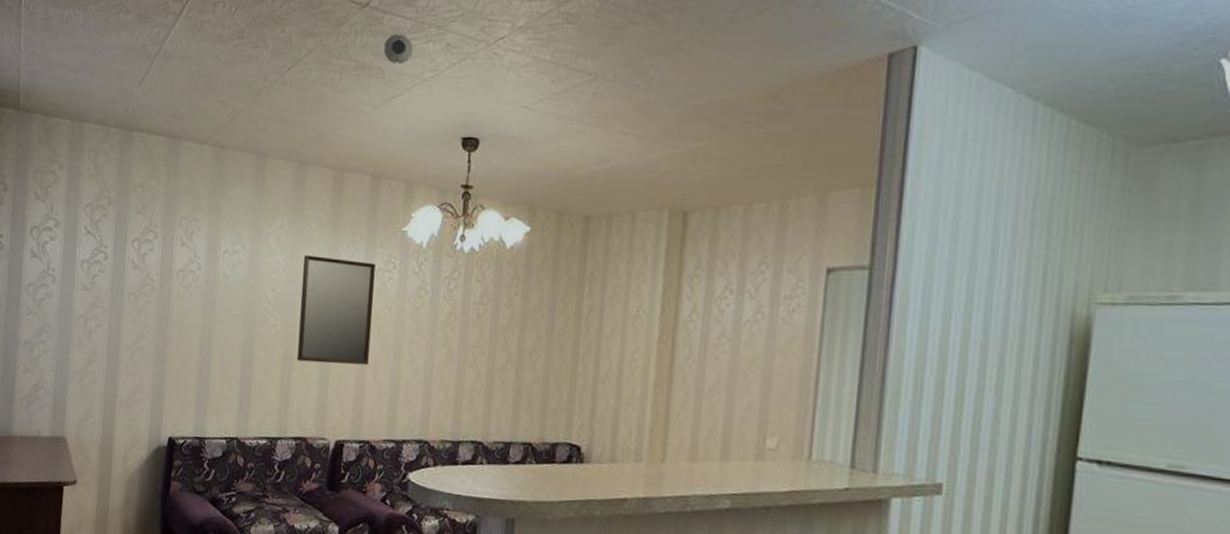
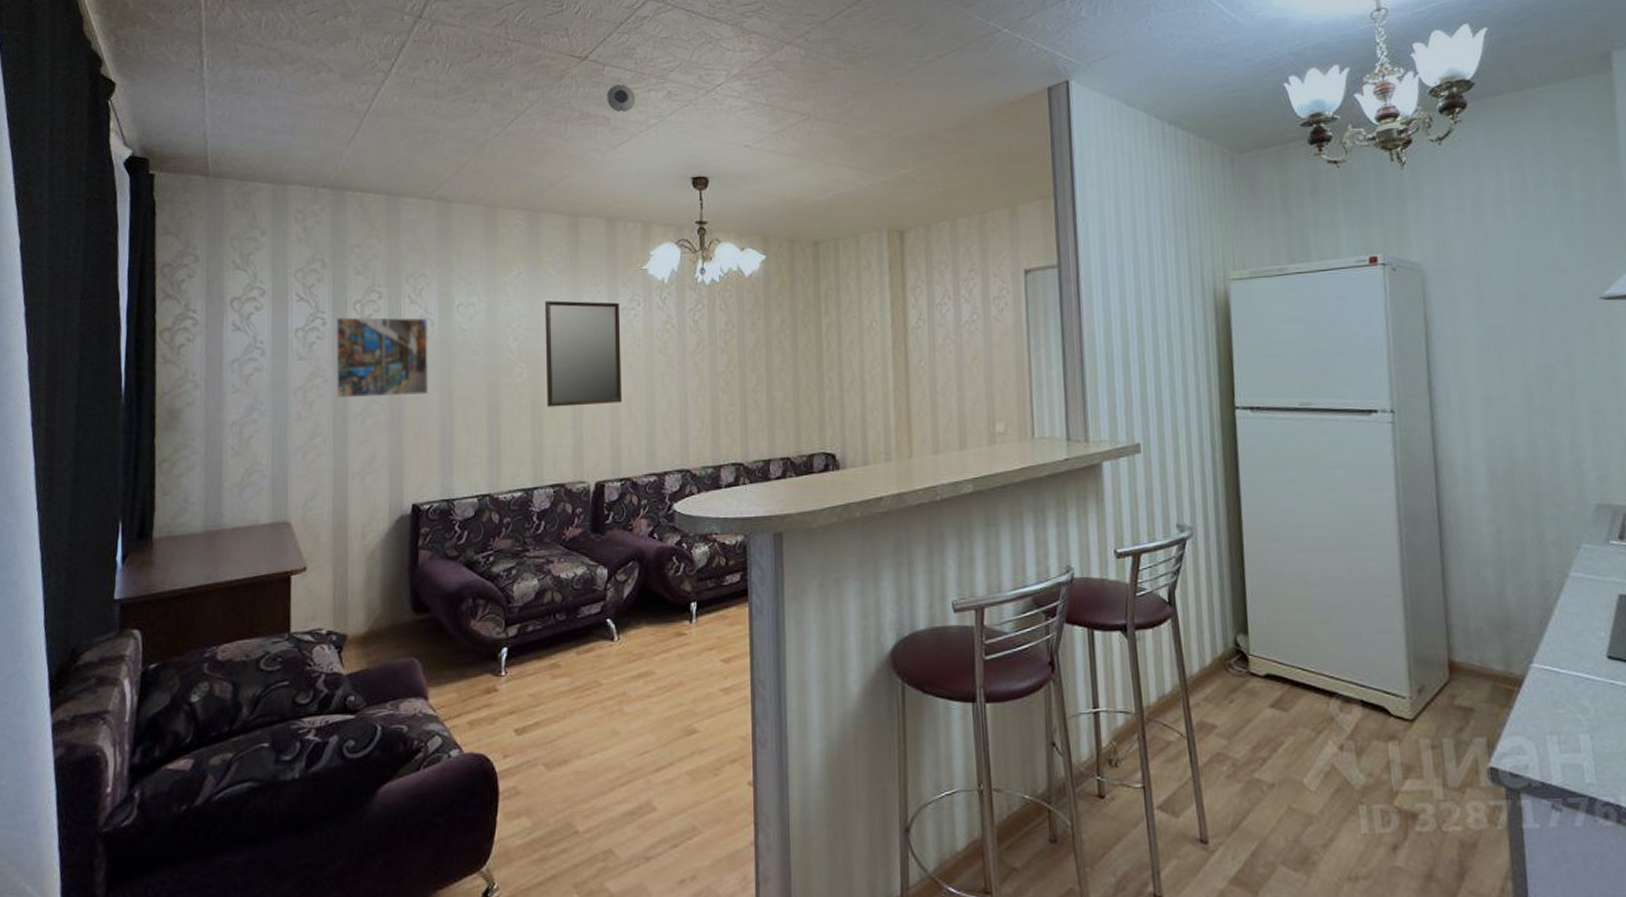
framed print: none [111,253,196,335] -> present [334,316,429,399]

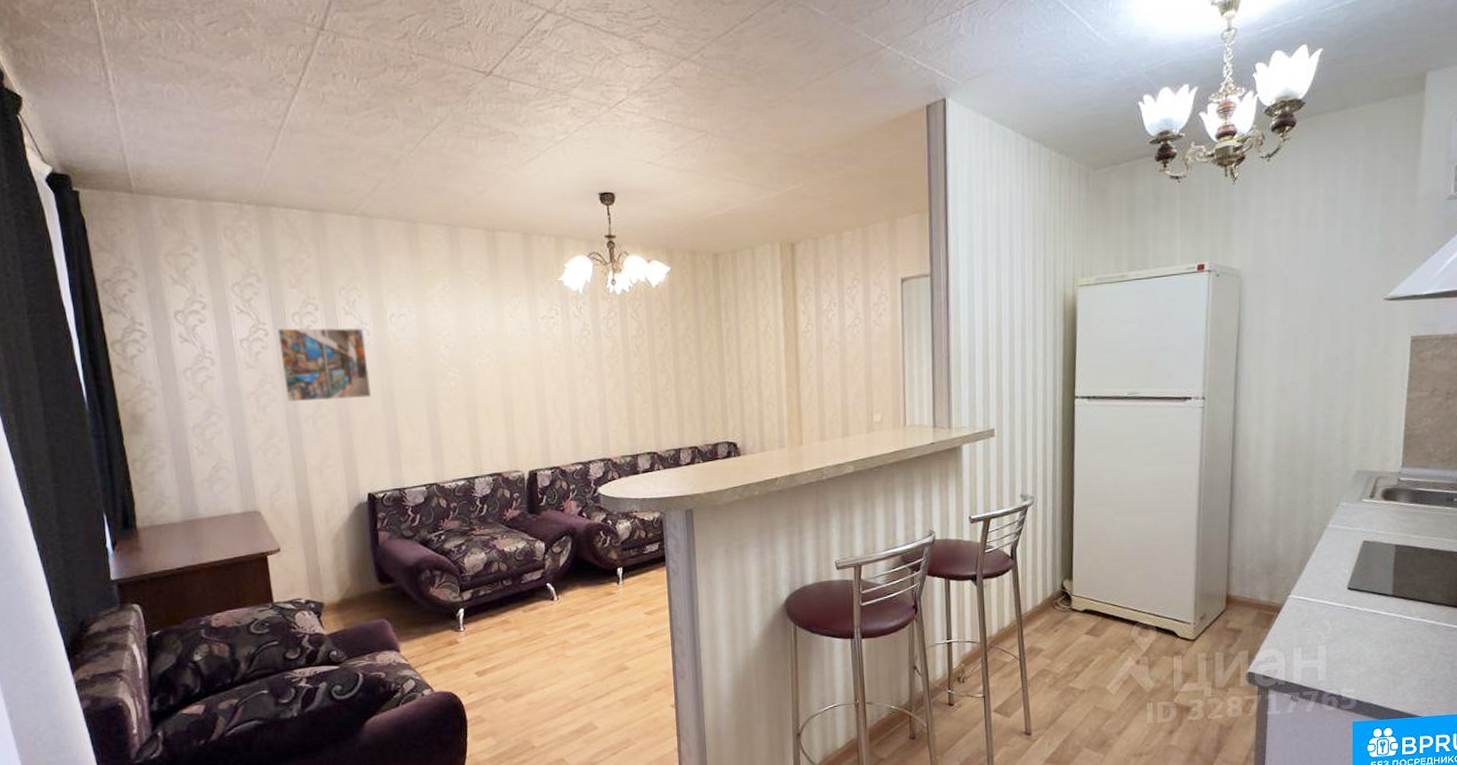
home mirror: present [545,300,622,407] -> none [471,310,547,407]
smoke detector: present [607,84,636,113] -> none [513,100,542,129]

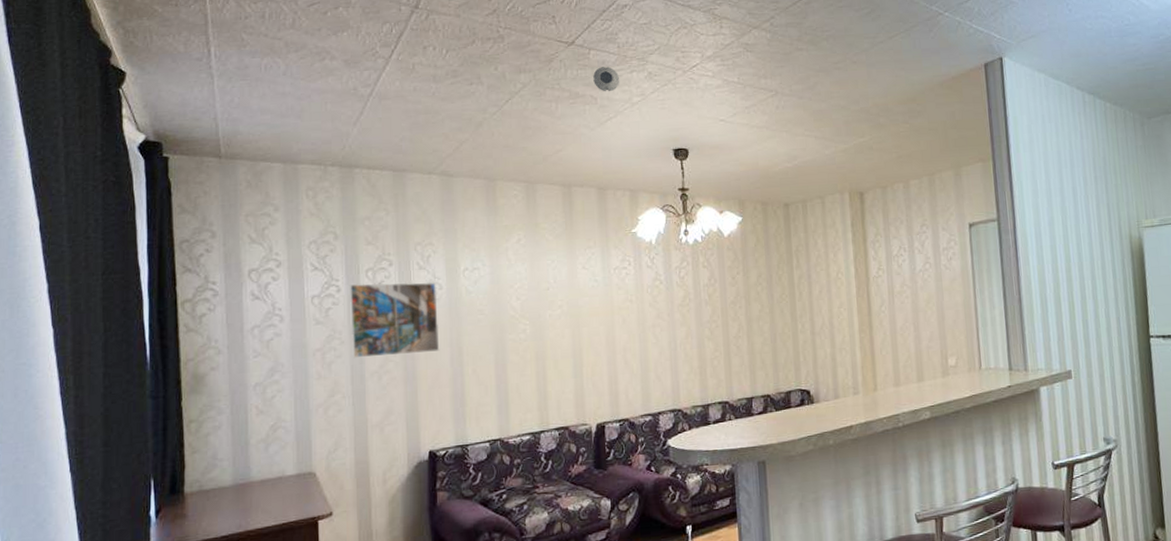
smoke detector: none [513,100,542,129] -> present [593,66,620,92]

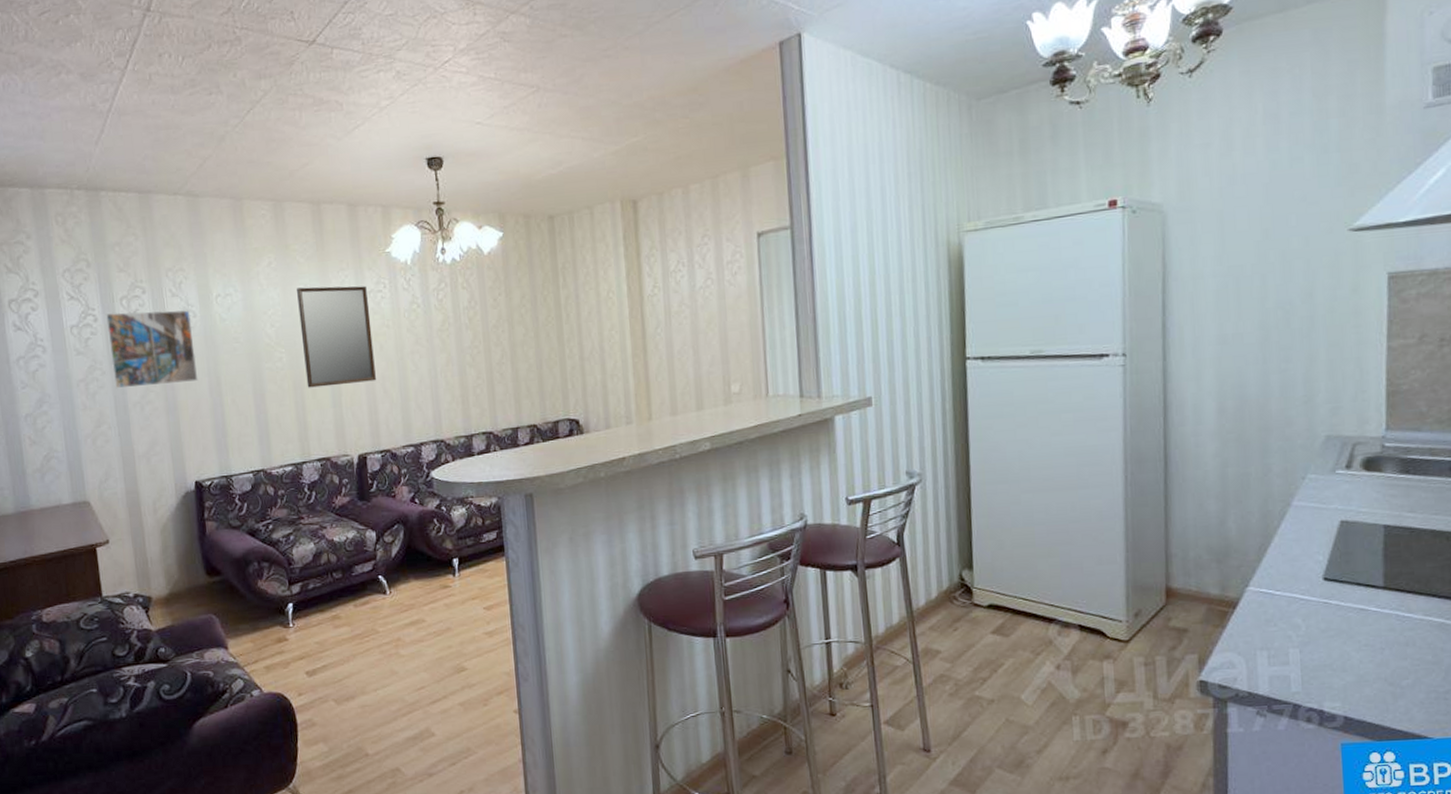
home mirror: none [544,262,617,359] -> present [297,285,376,388]
smoke detector: present [593,66,620,92] -> none [337,67,367,97]

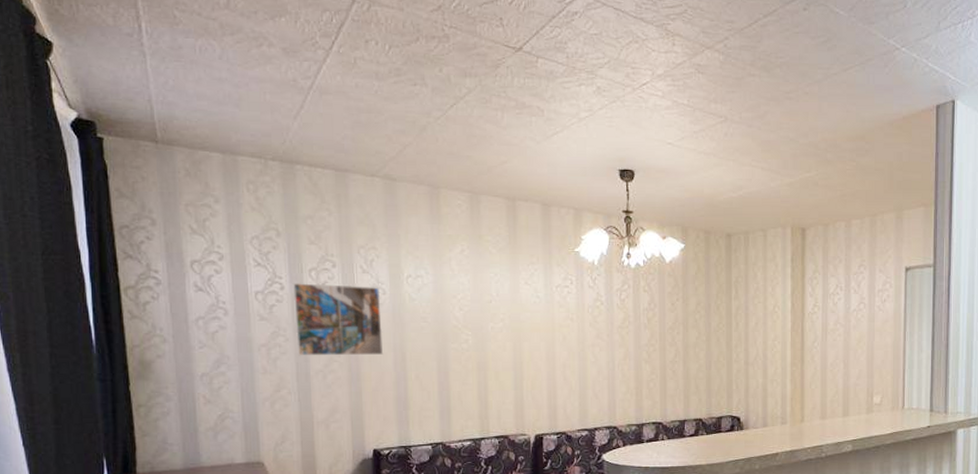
home mirror: present [297,285,376,388] -> none [487,276,557,370]

